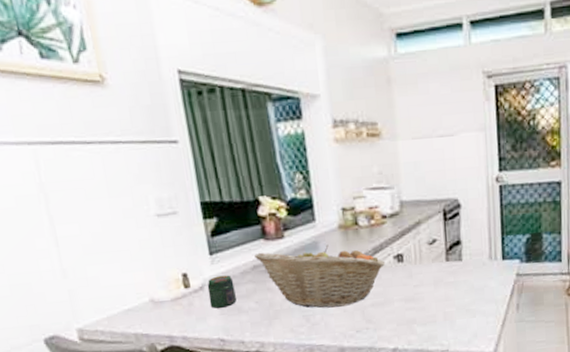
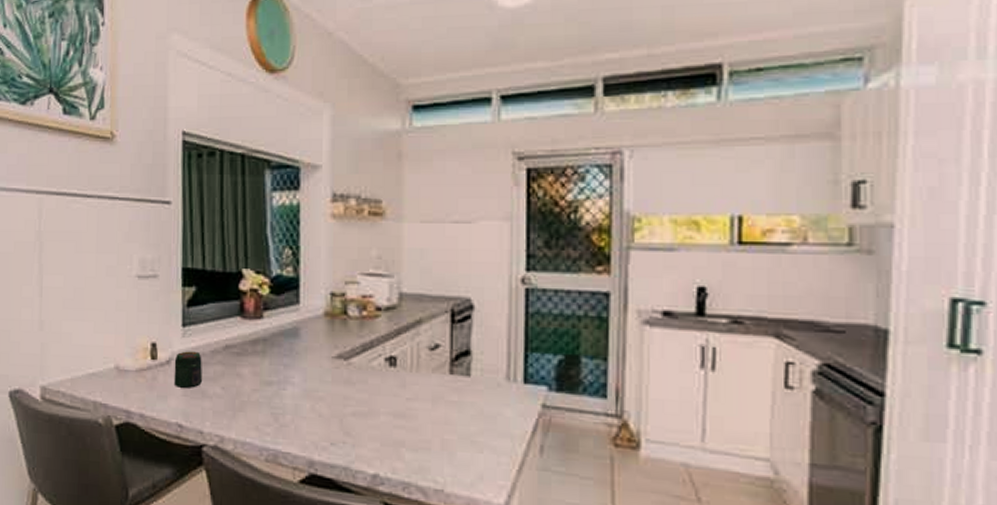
fruit basket: present [254,244,386,308] -> none [228,331,375,410]

